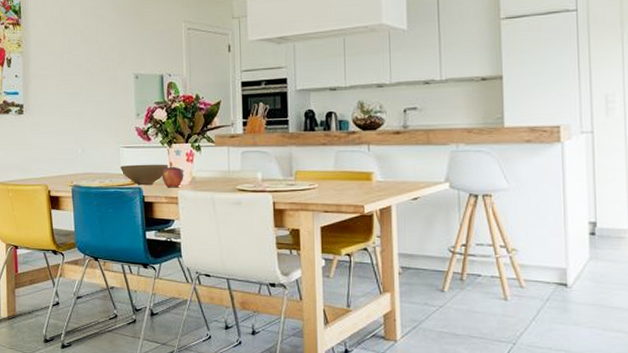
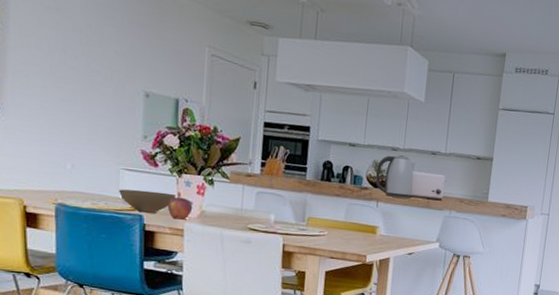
kettle: none [362,91,408,138] -> present [375,155,416,199]
toaster: none [405,104,448,136] -> present [411,171,447,201]

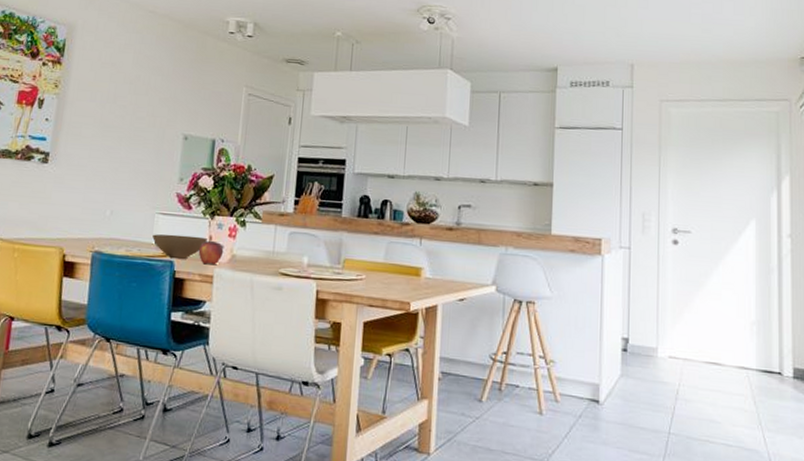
kettle: present [375,155,416,199] -> none [417,185,463,234]
toaster: present [411,171,447,201] -> none [459,203,500,236]

